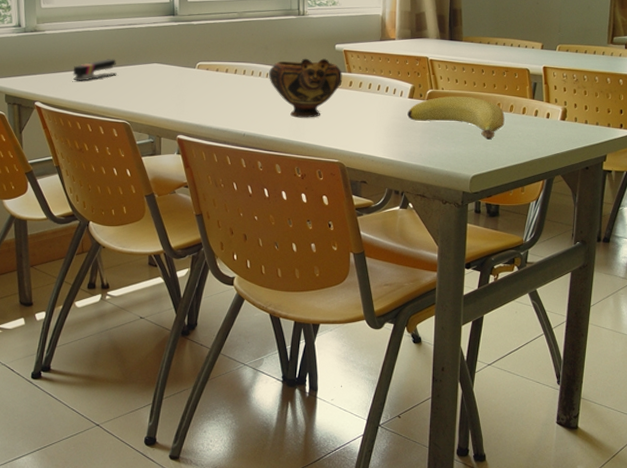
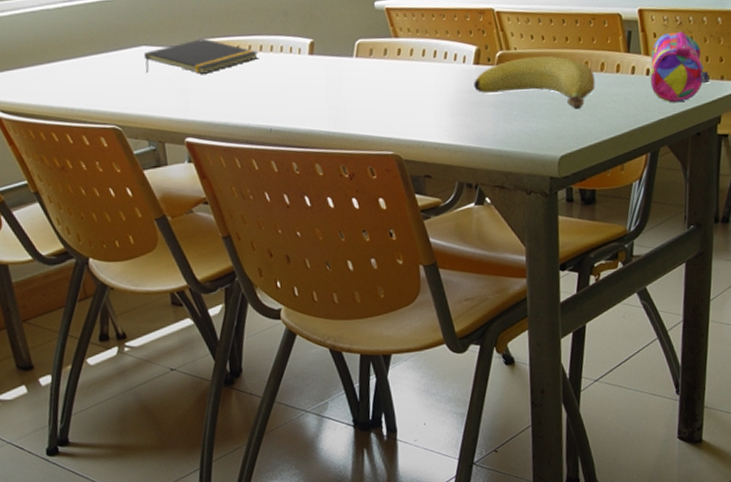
stapler: present [72,59,117,81] -> none [35,45,94,79]
notepad: none [154,61,242,88] -> present [143,38,259,74]
ceramic bowl: present [269,58,342,118] -> none [292,21,388,102]
pencil case: none [550,86,598,141] -> present [650,31,709,102]

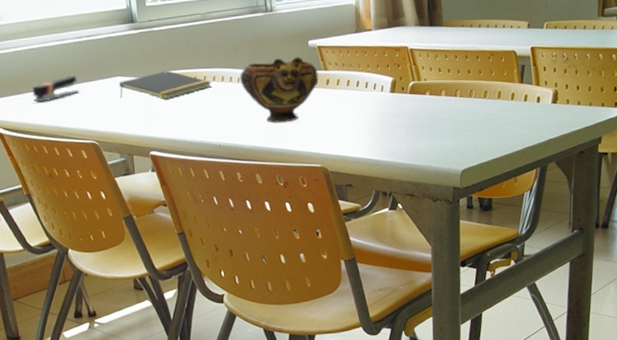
stapler: none [35,45,94,79] -> present [32,75,79,103]
ceramic bowl: none [292,21,388,102] -> present [240,57,319,123]
banana: present [474,56,595,109] -> none [390,86,493,130]
pencil case: present [650,31,709,102] -> none [540,66,592,125]

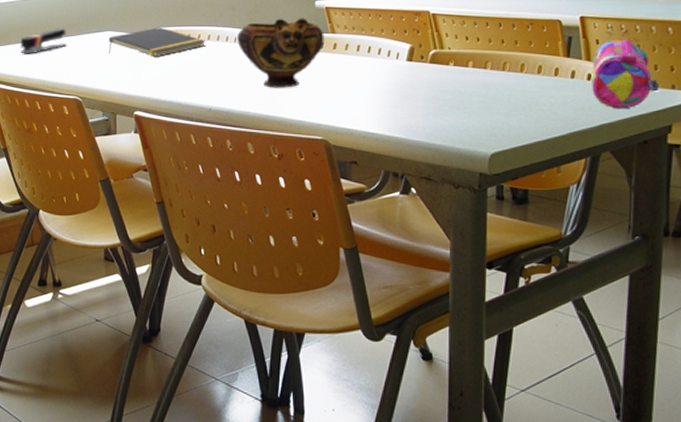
pencil case: none [540,66,592,125] -> present [591,39,658,108]

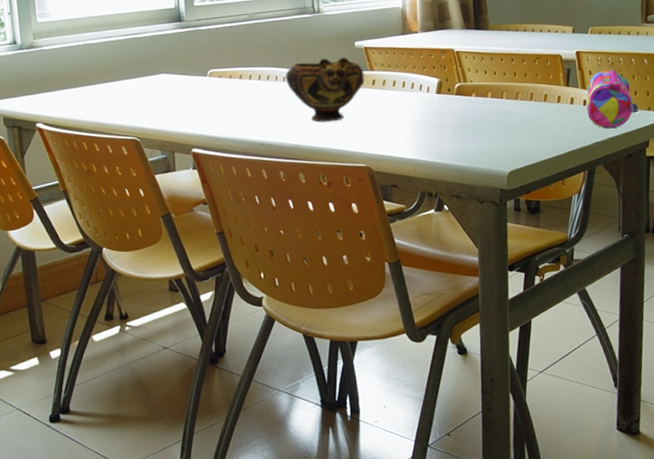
stapler: present [20,28,67,54] -> none [75,72,123,98]
notepad: present [108,27,207,57] -> none [163,69,257,97]

